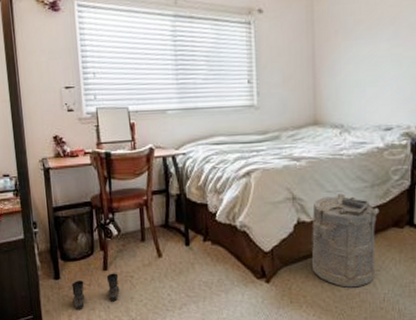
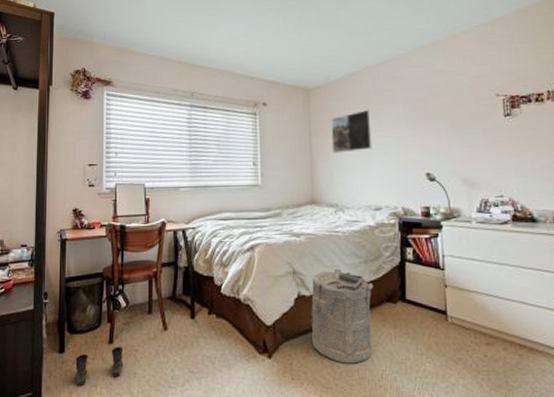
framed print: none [337,12,387,67] -> present [330,109,374,153]

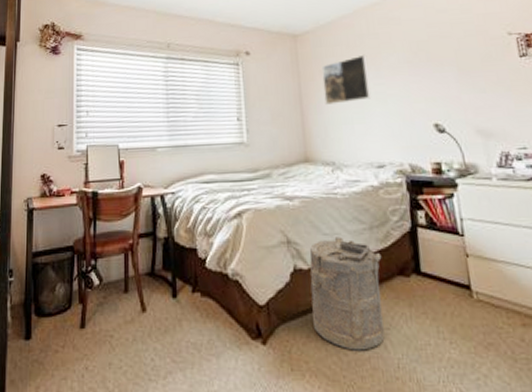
boots: present [75,346,123,386] -> none [43,332,97,378]

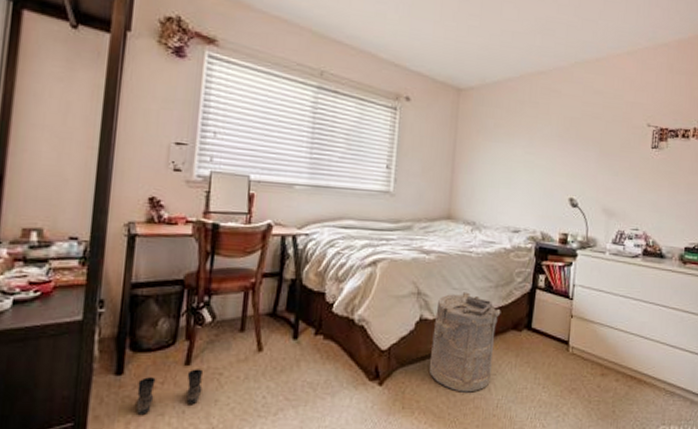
boots: none [43,332,97,378] -> present [136,369,203,414]
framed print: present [321,54,372,105] -> none [476,121,524,167]

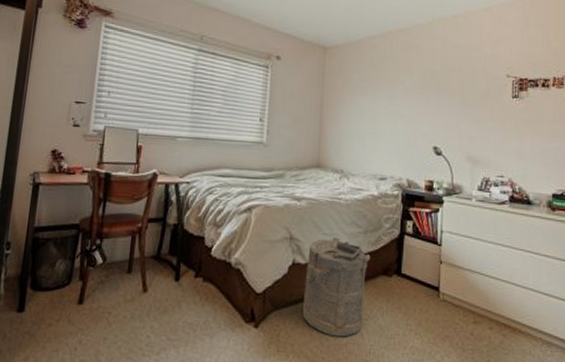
boots: present [136,369,203,414] -> none [34,308,93,350]

